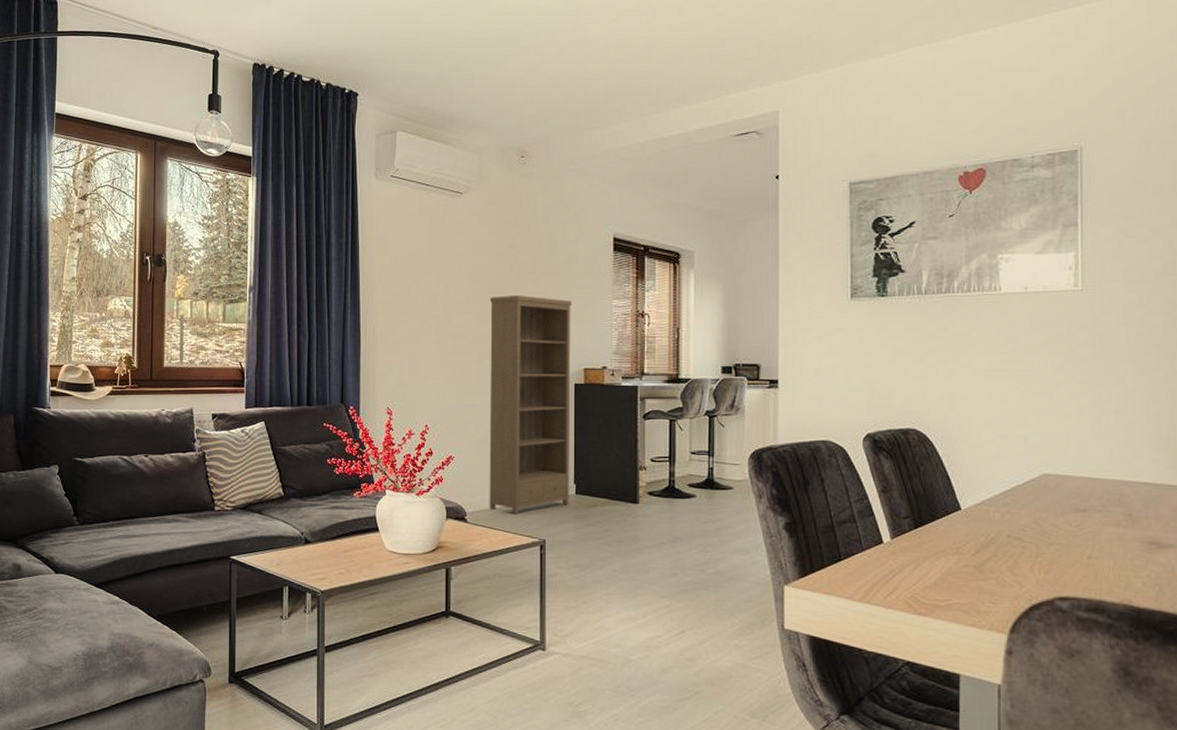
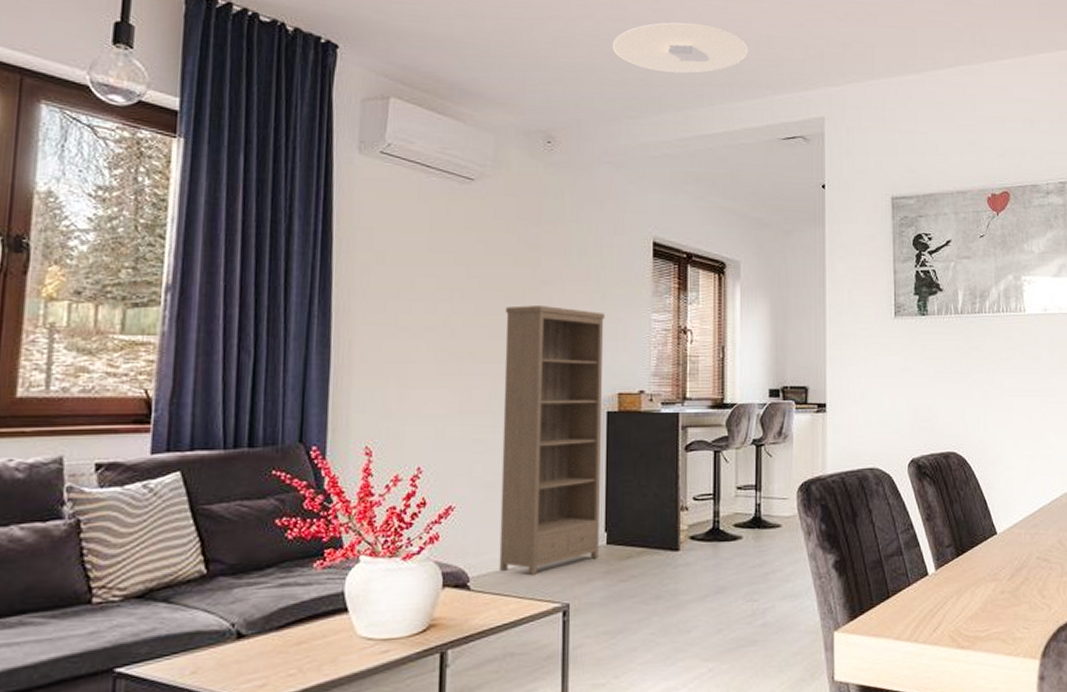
ceiling light: none [575,36,703,85] -> present [612,22,749,74]

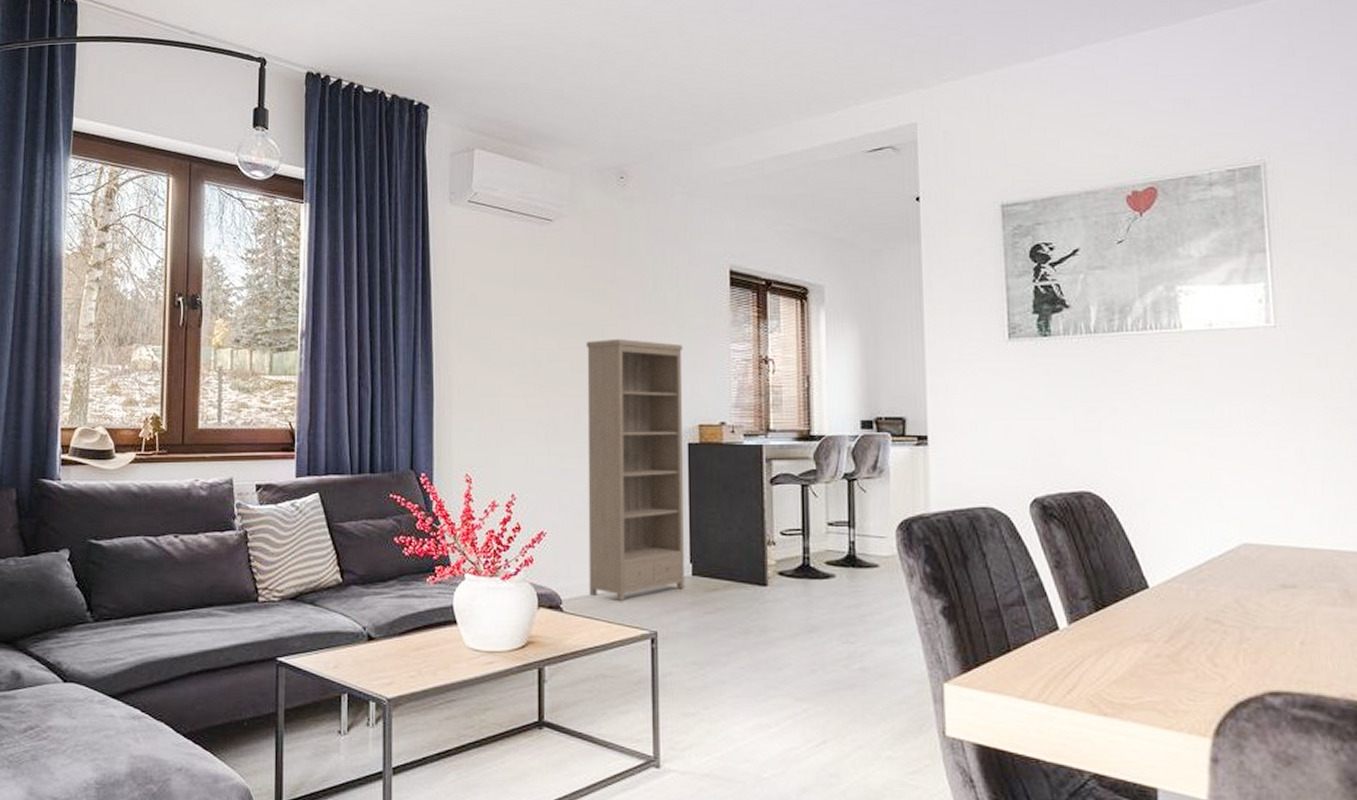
ceiling light: present [612,22,749,74] -> none [681,39,827,95]

